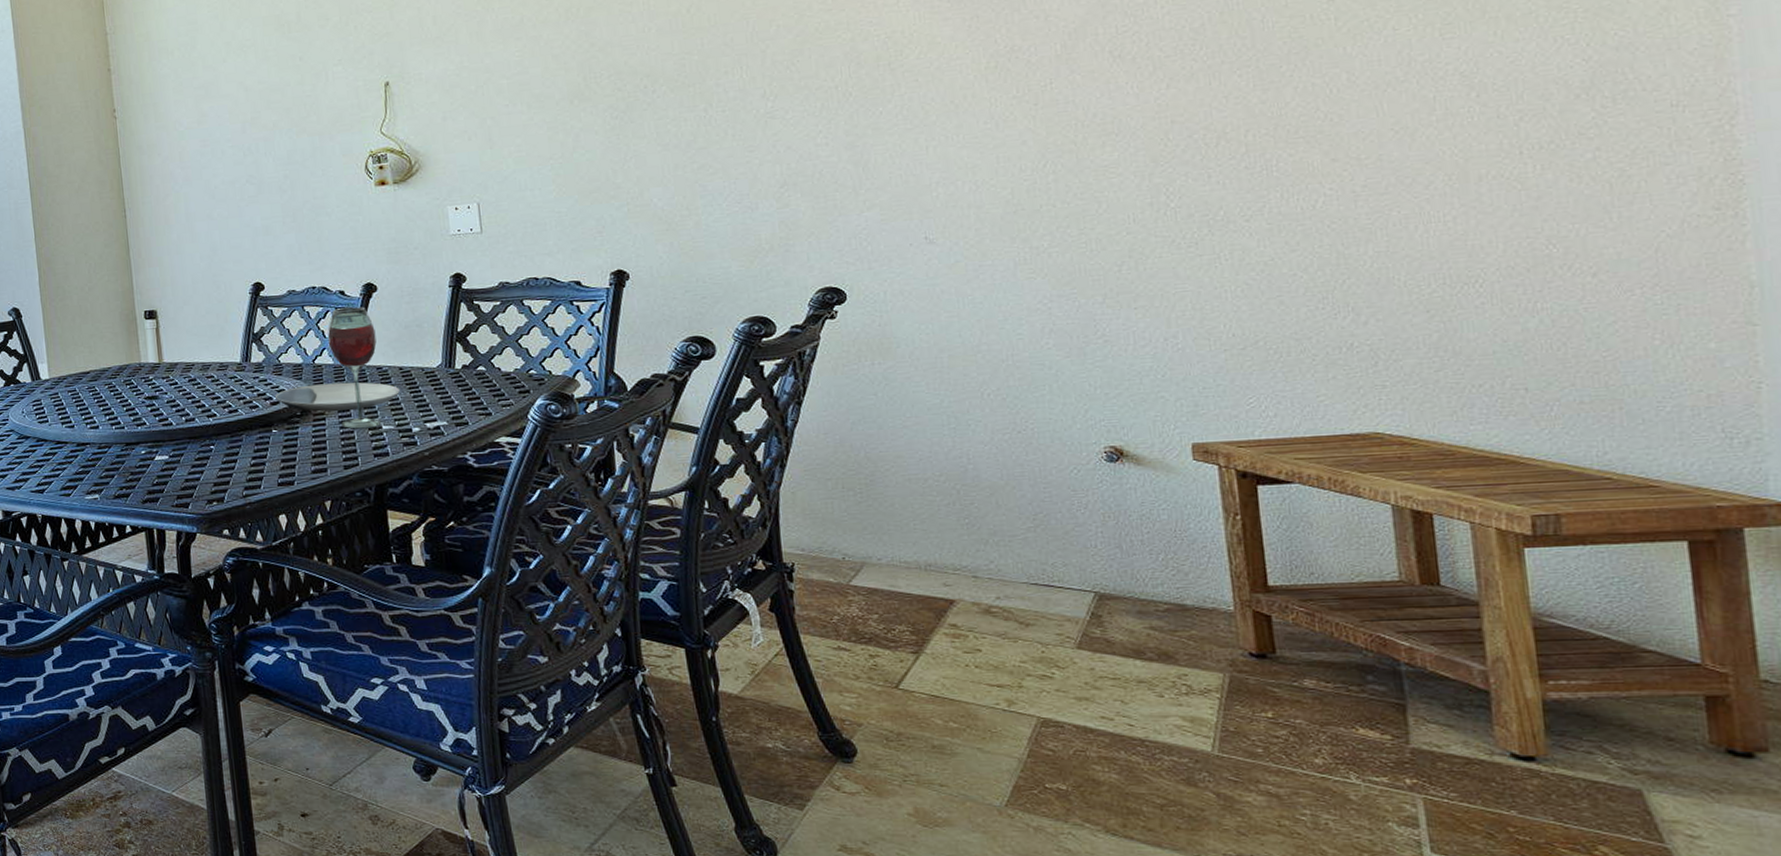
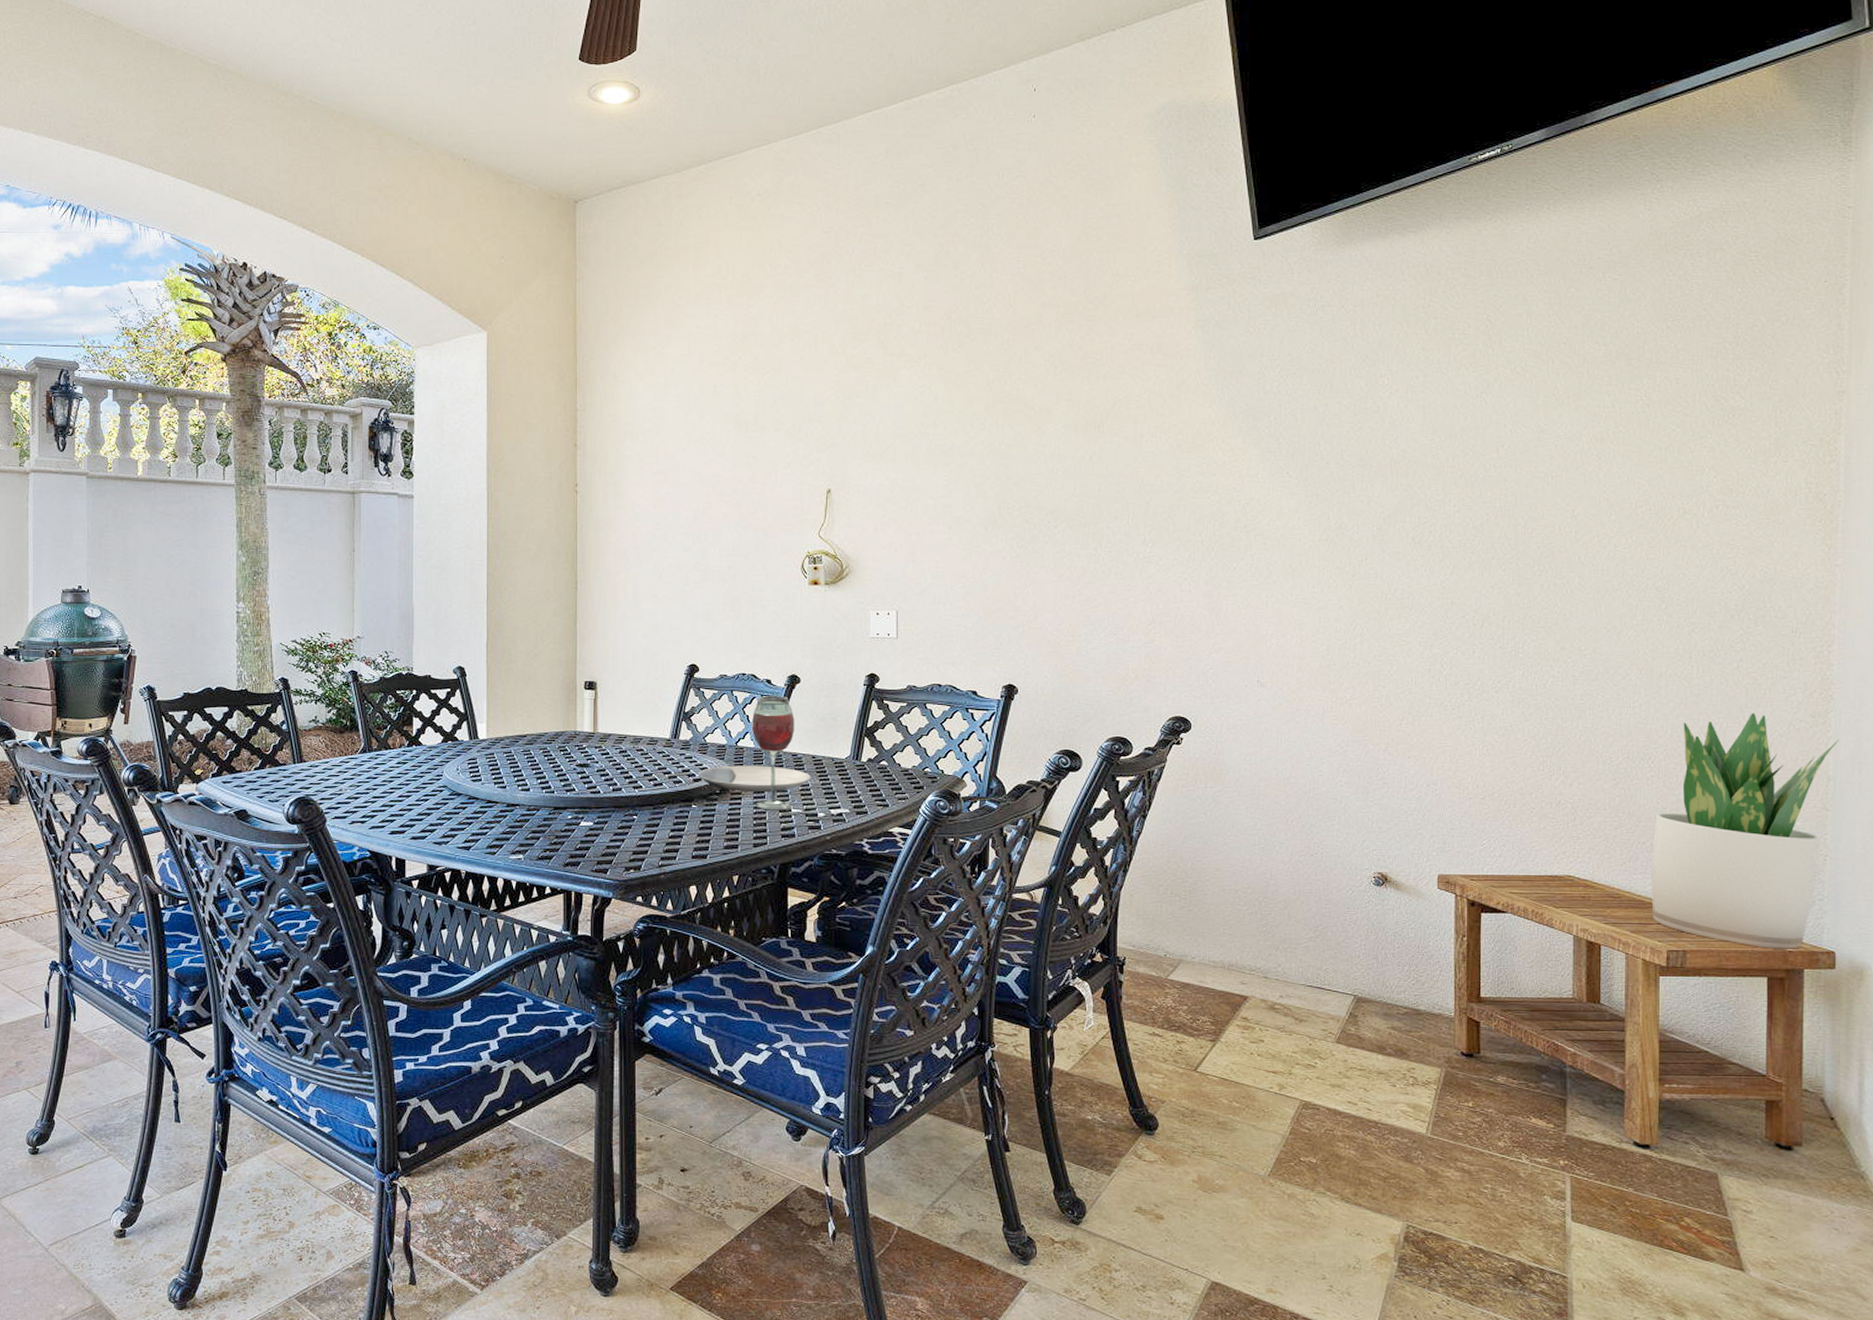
planter: none [1493,212,1762,506] -> present [1651,713,1839,950]

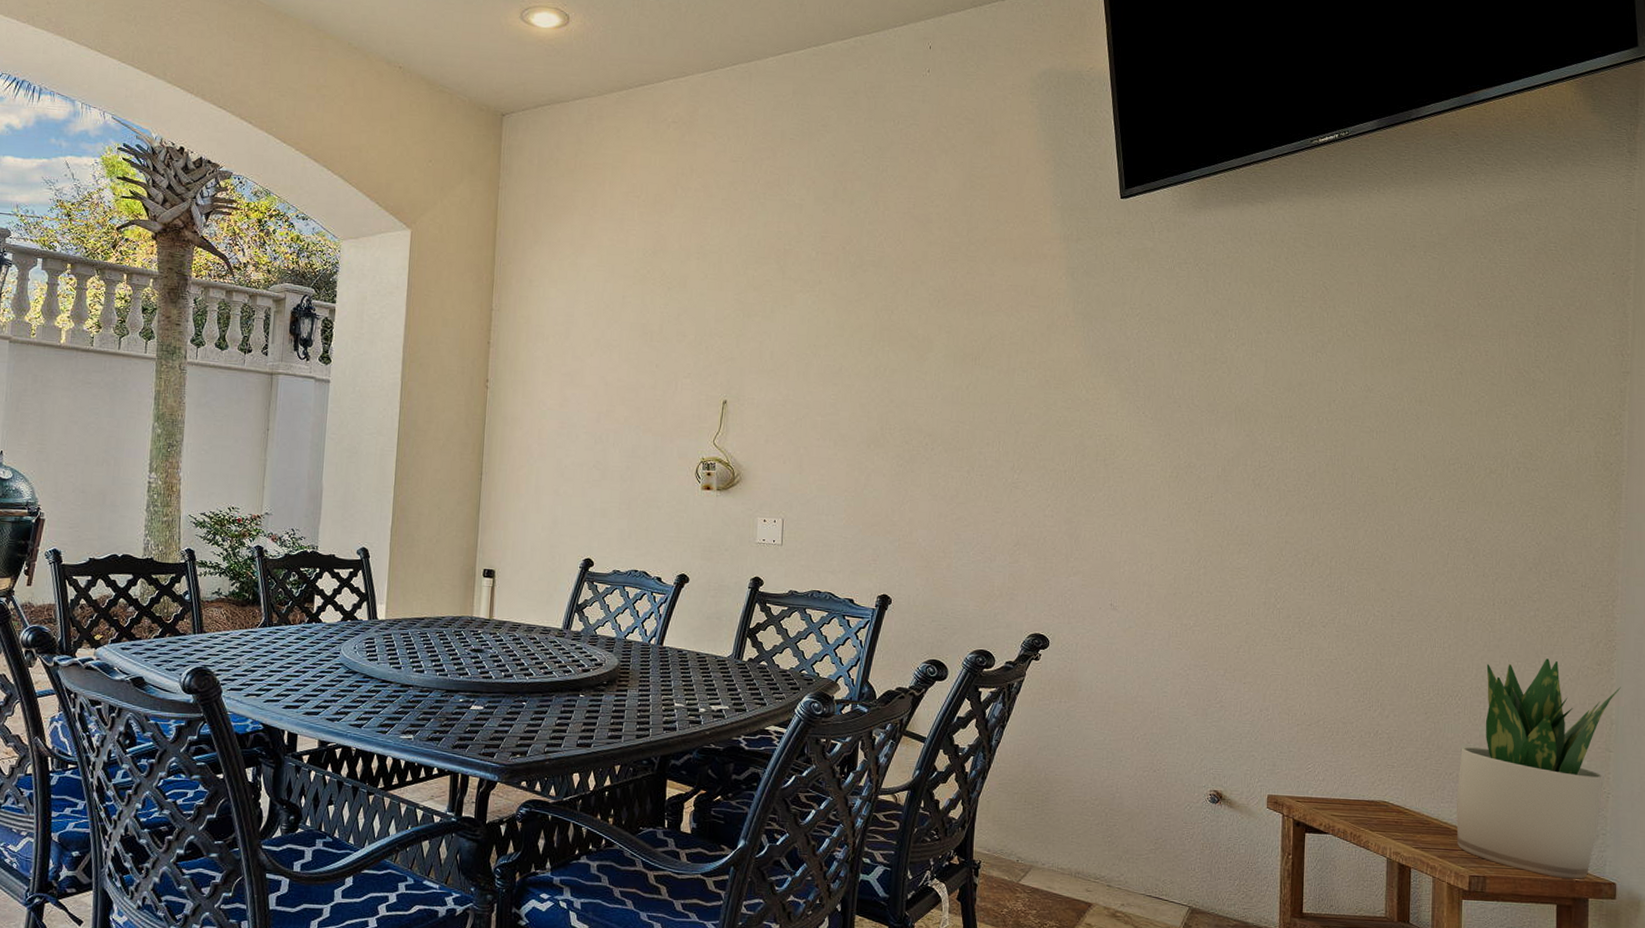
plate: present [698,765,811,793] -> none [587,658,694,686]
wineglass: present [752,696,795,810] -> none [640,593,682,704]

